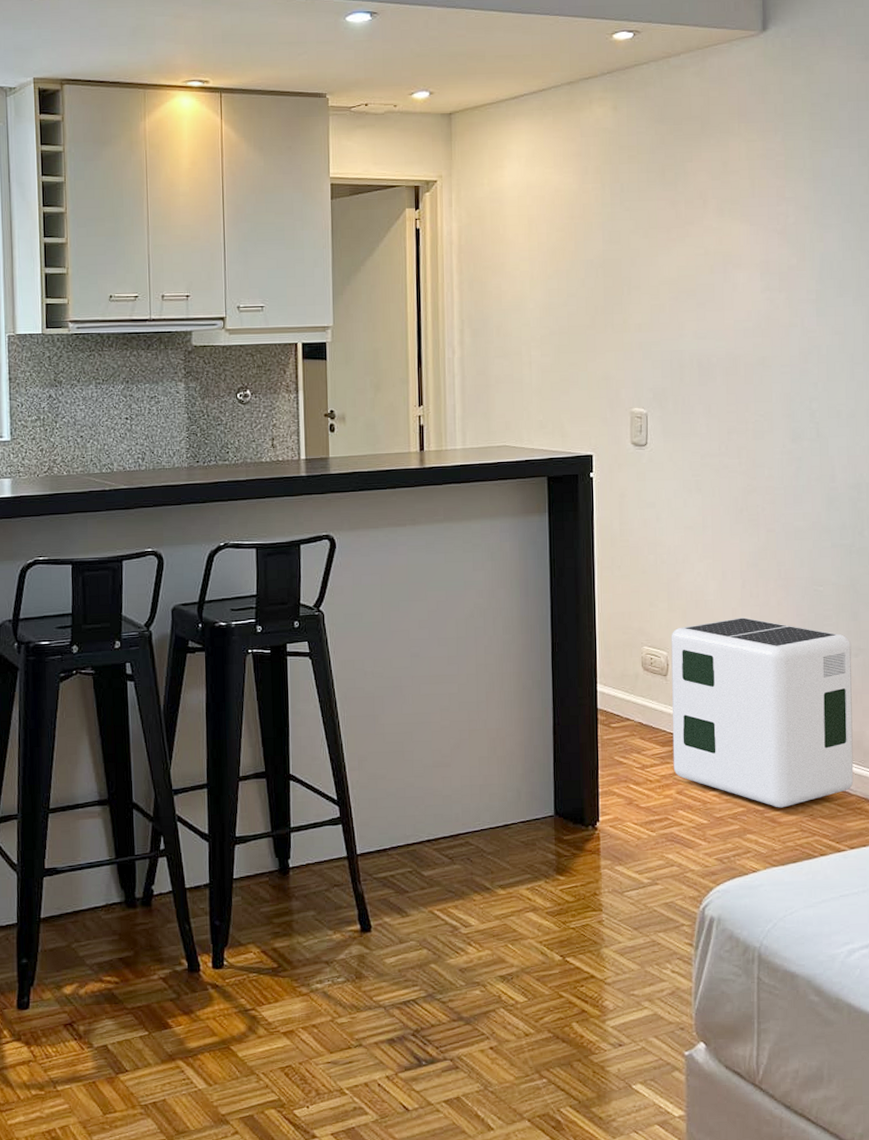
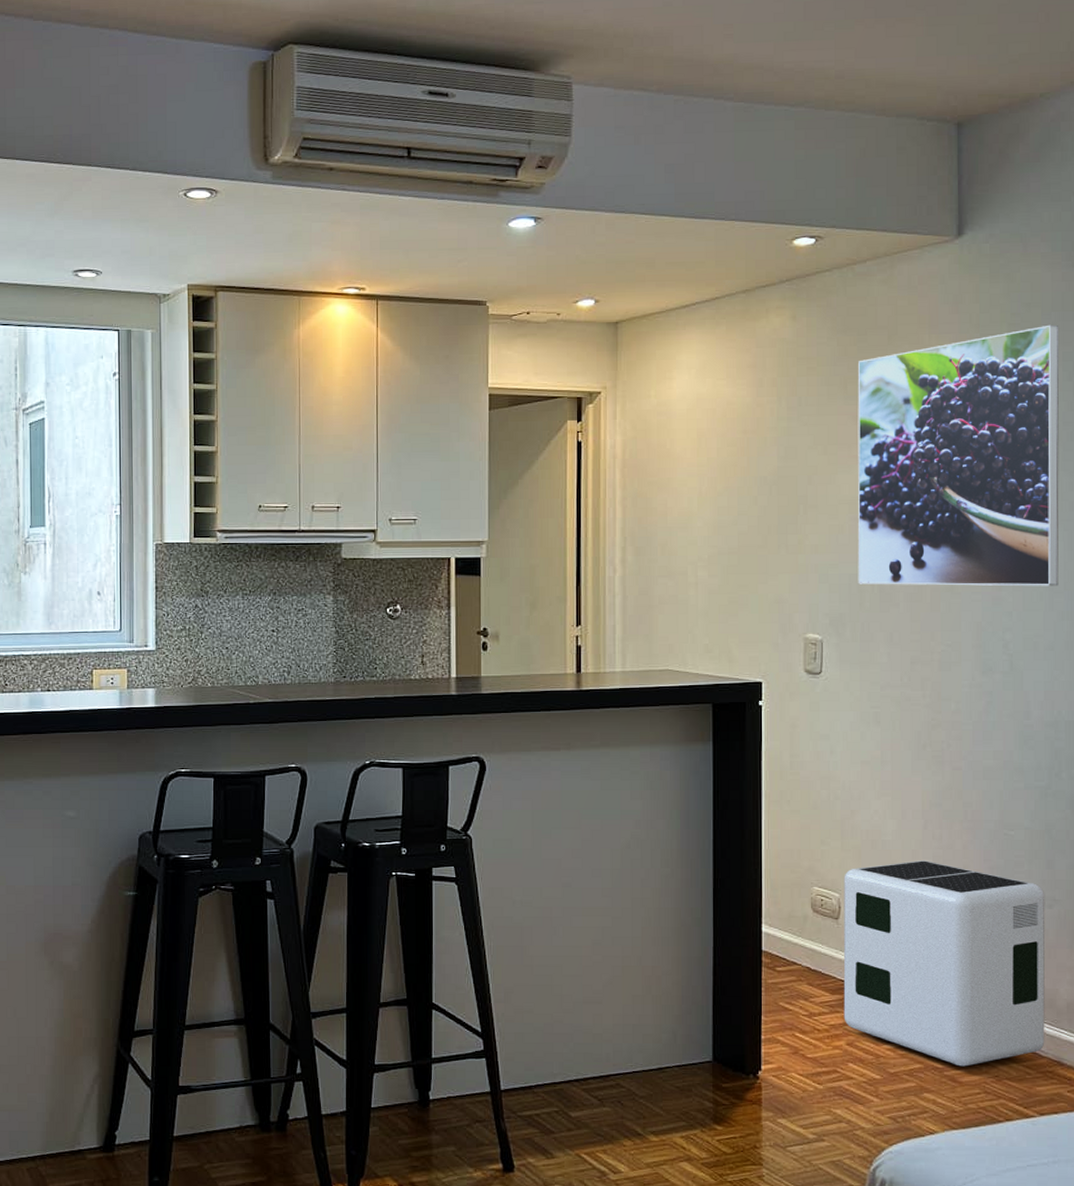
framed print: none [674,113,858,360] -> present [857,324,1060,586]

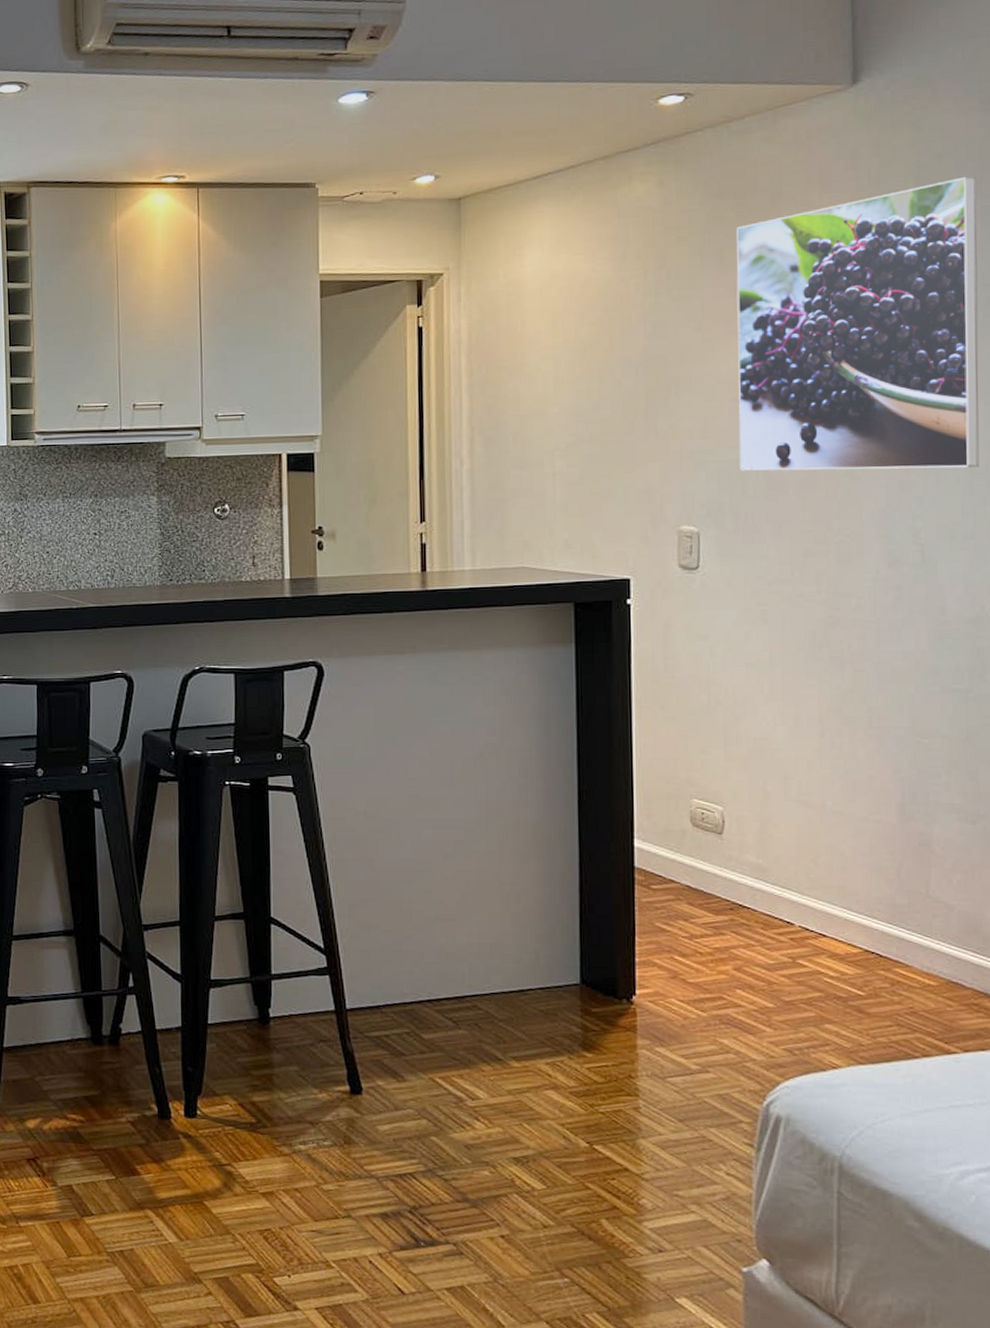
air purifier: present [843,860,1046,1067] -> none [728,771,969,997]

